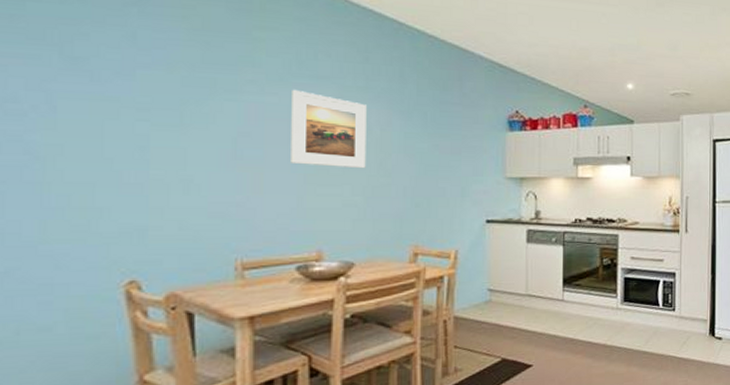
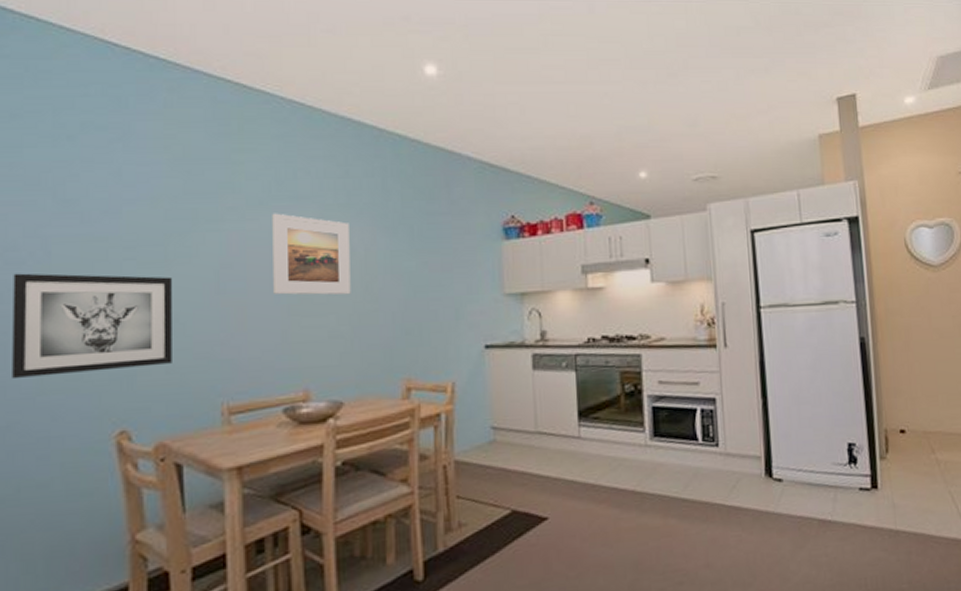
wall art: none [11,125,189,226] -> present [12,273,173,378]

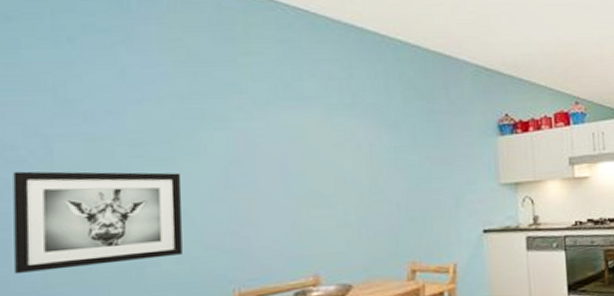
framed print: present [272,213,351,295] -> none [279,112,357,188]

